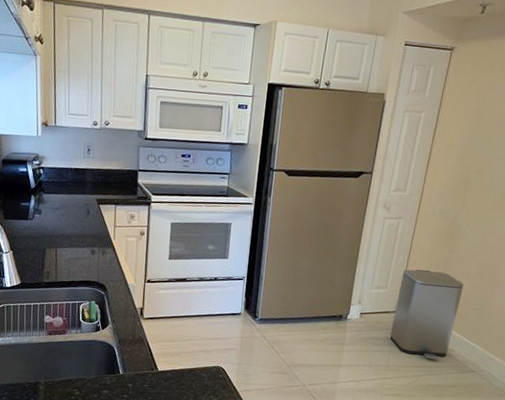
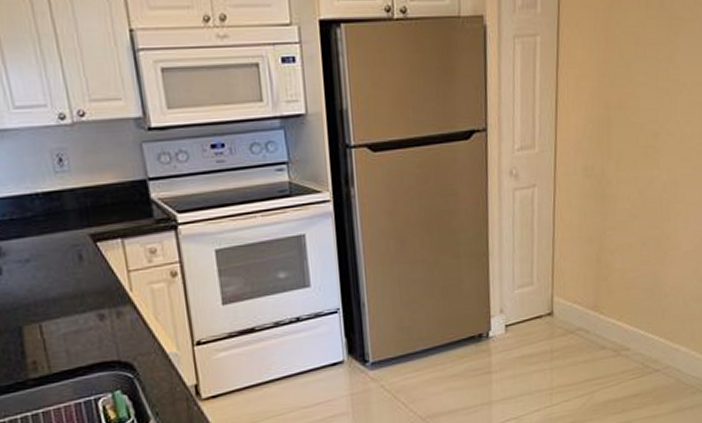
pedal bin: present [389,269,464,360] -> none [547,249,628,367]

